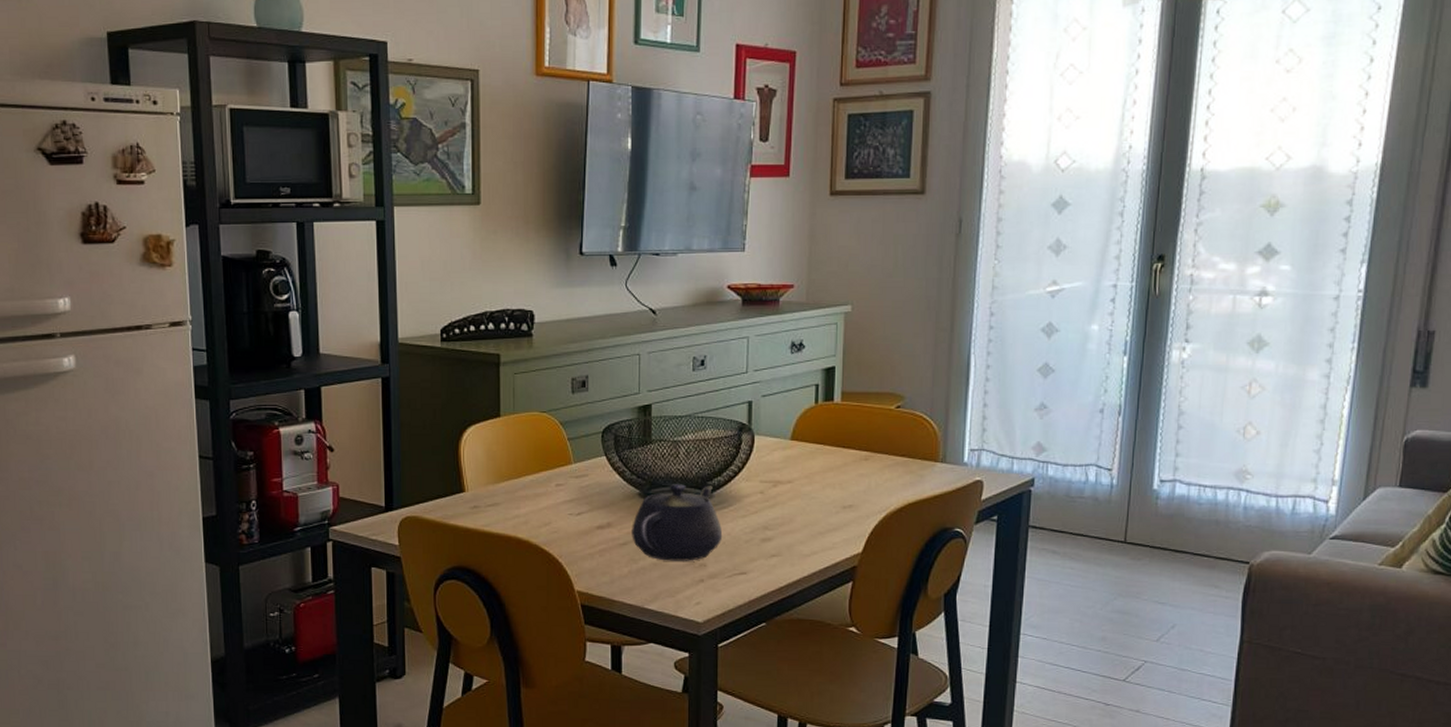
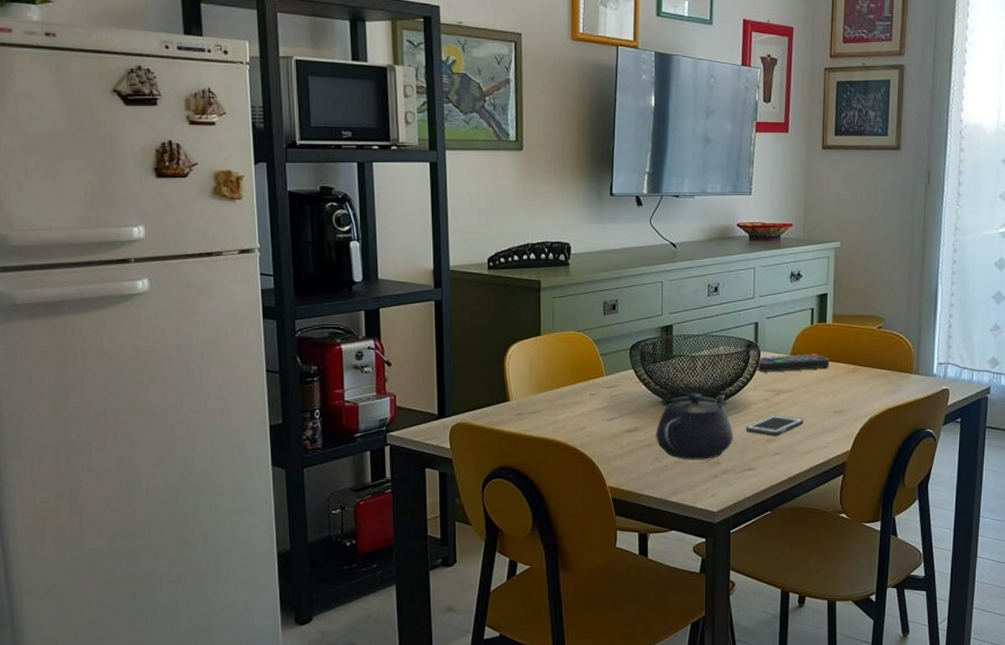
cell phone: none [736,509,806,534] -> present [745,414,804,436]
remote control: none [749,438,837,459] -> present [756,354,829,372]

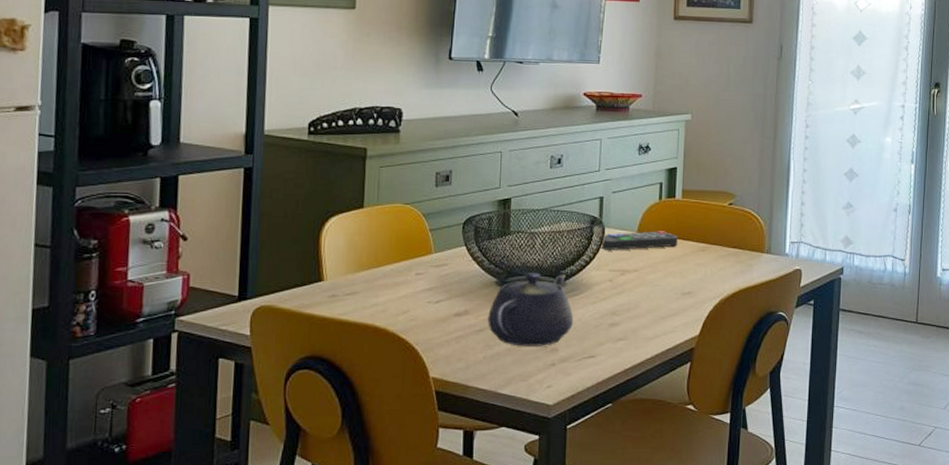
cell phone: present [745,414,804,436] -> none [586,296,650,320]

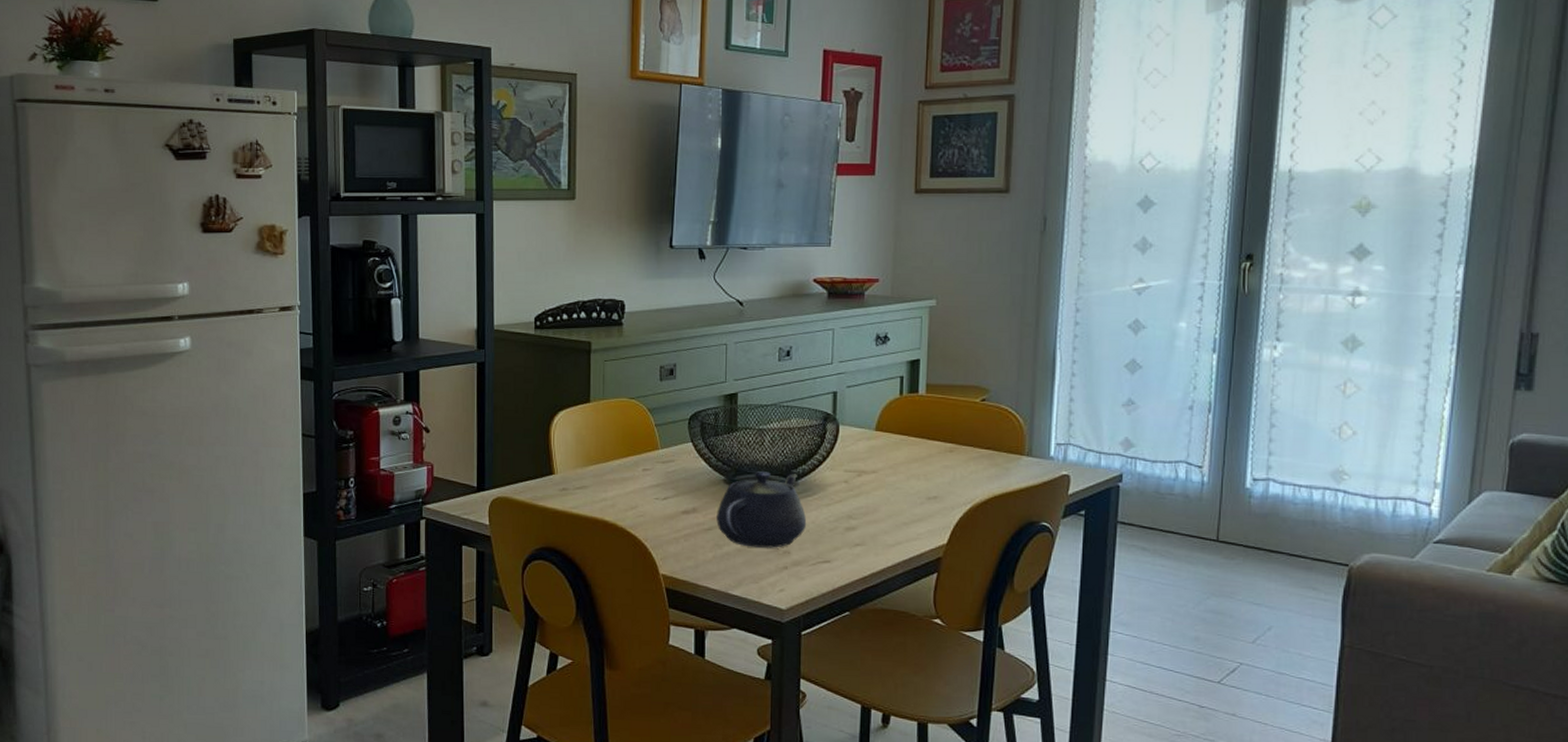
remote control: present [600,231,678,250] -> none [834,429,921,449]

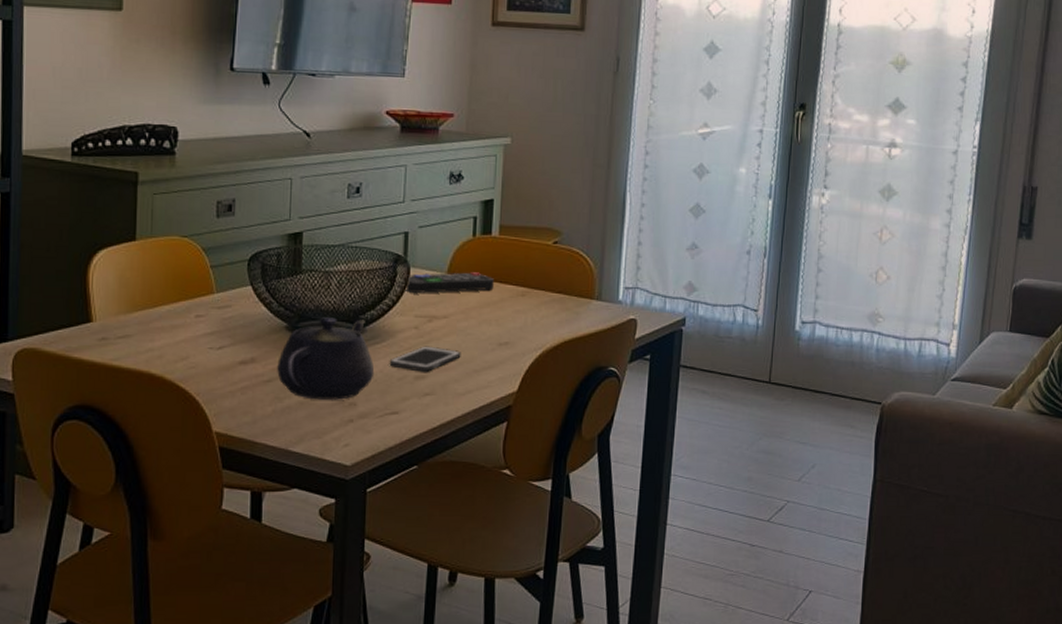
cell phone: none [820,499,890,524] -> present [389,346,461,372]
remote control: none [834,429,921,449] -> present [404,272,494,293]

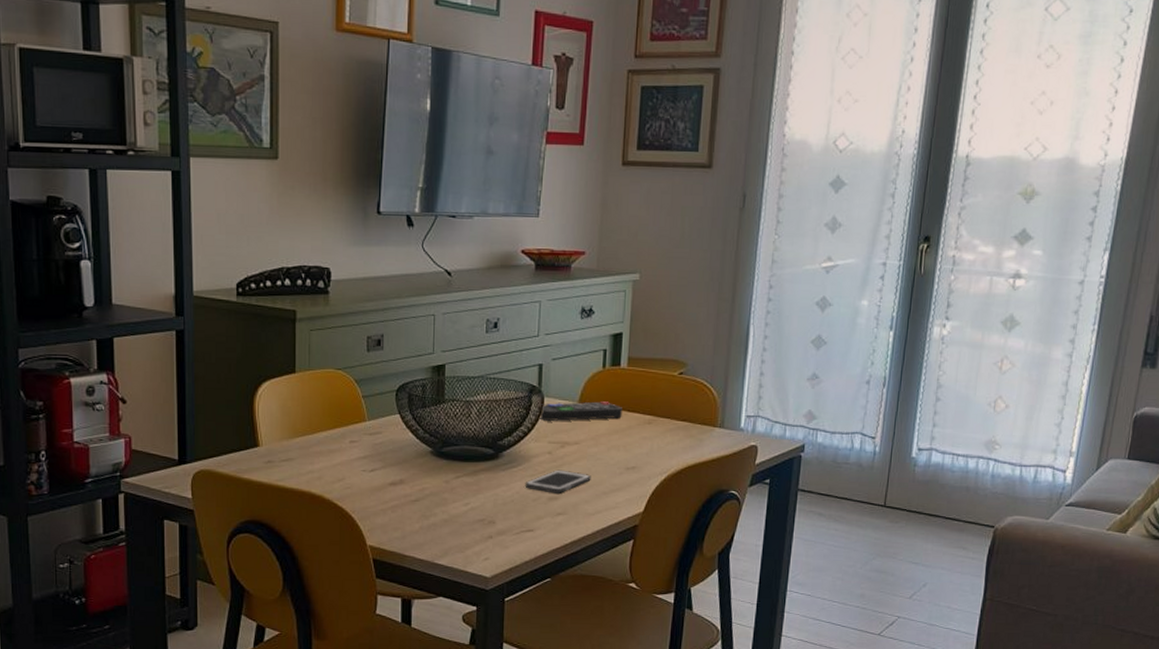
teapot: present [277,317,375,400] -> none [423,443,512,518]

